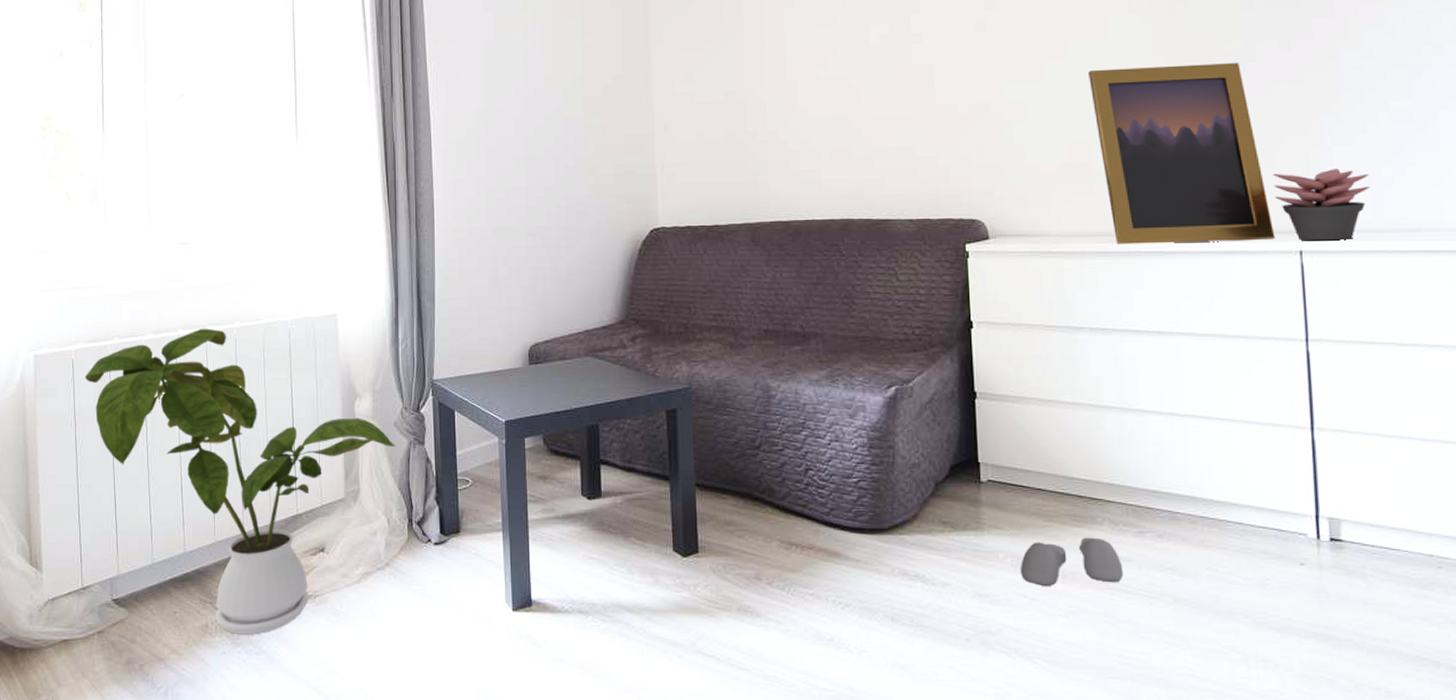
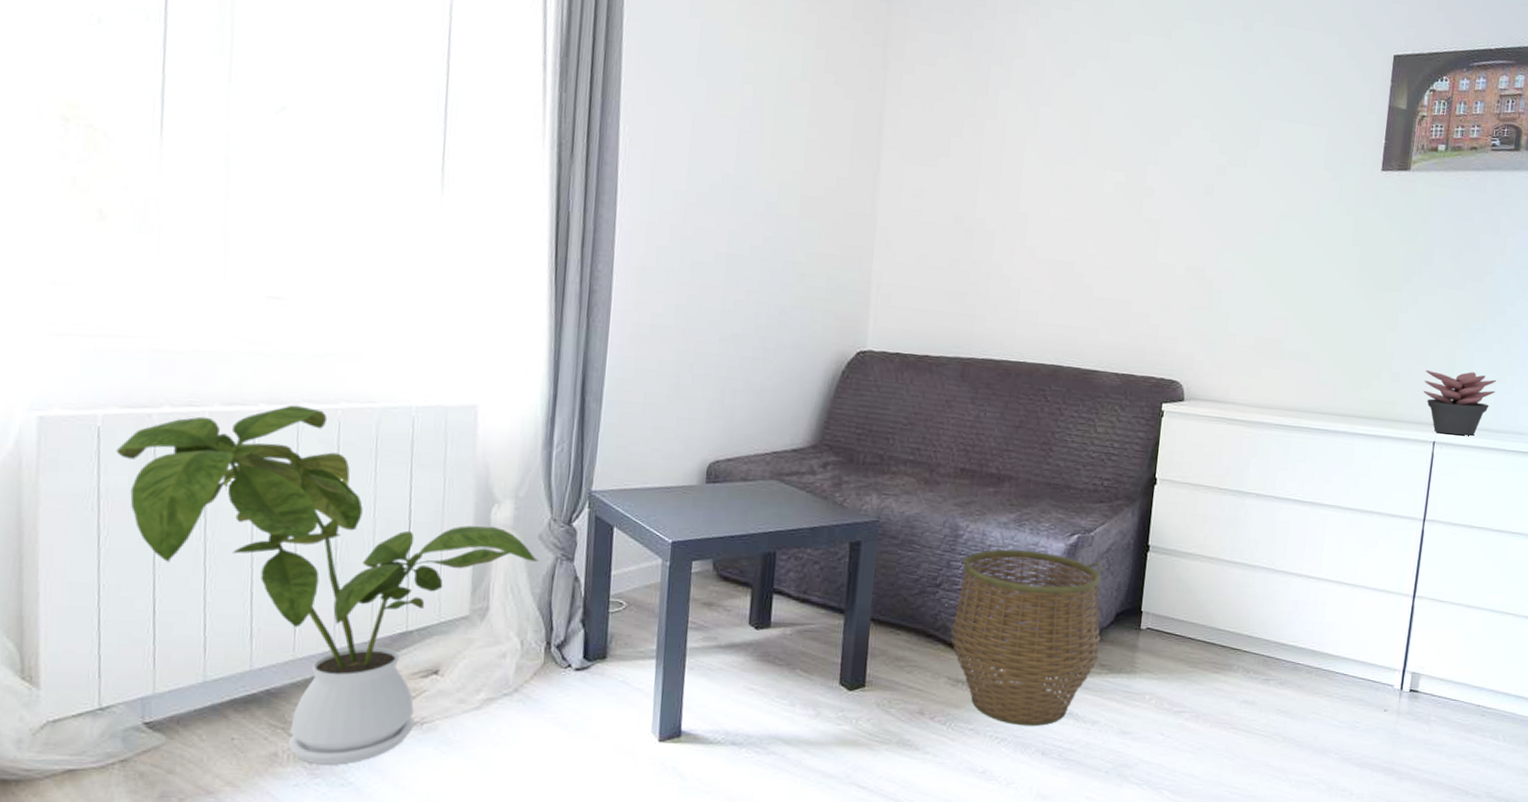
basket: none [777,407,938,589] -> present [951,549,1102,726]
slippers: present [1020,537,1124,587] -> none [1161,682,1247,726]
picture frame: present [1088,63,1275,244] -> none [1291,250,1419,429]

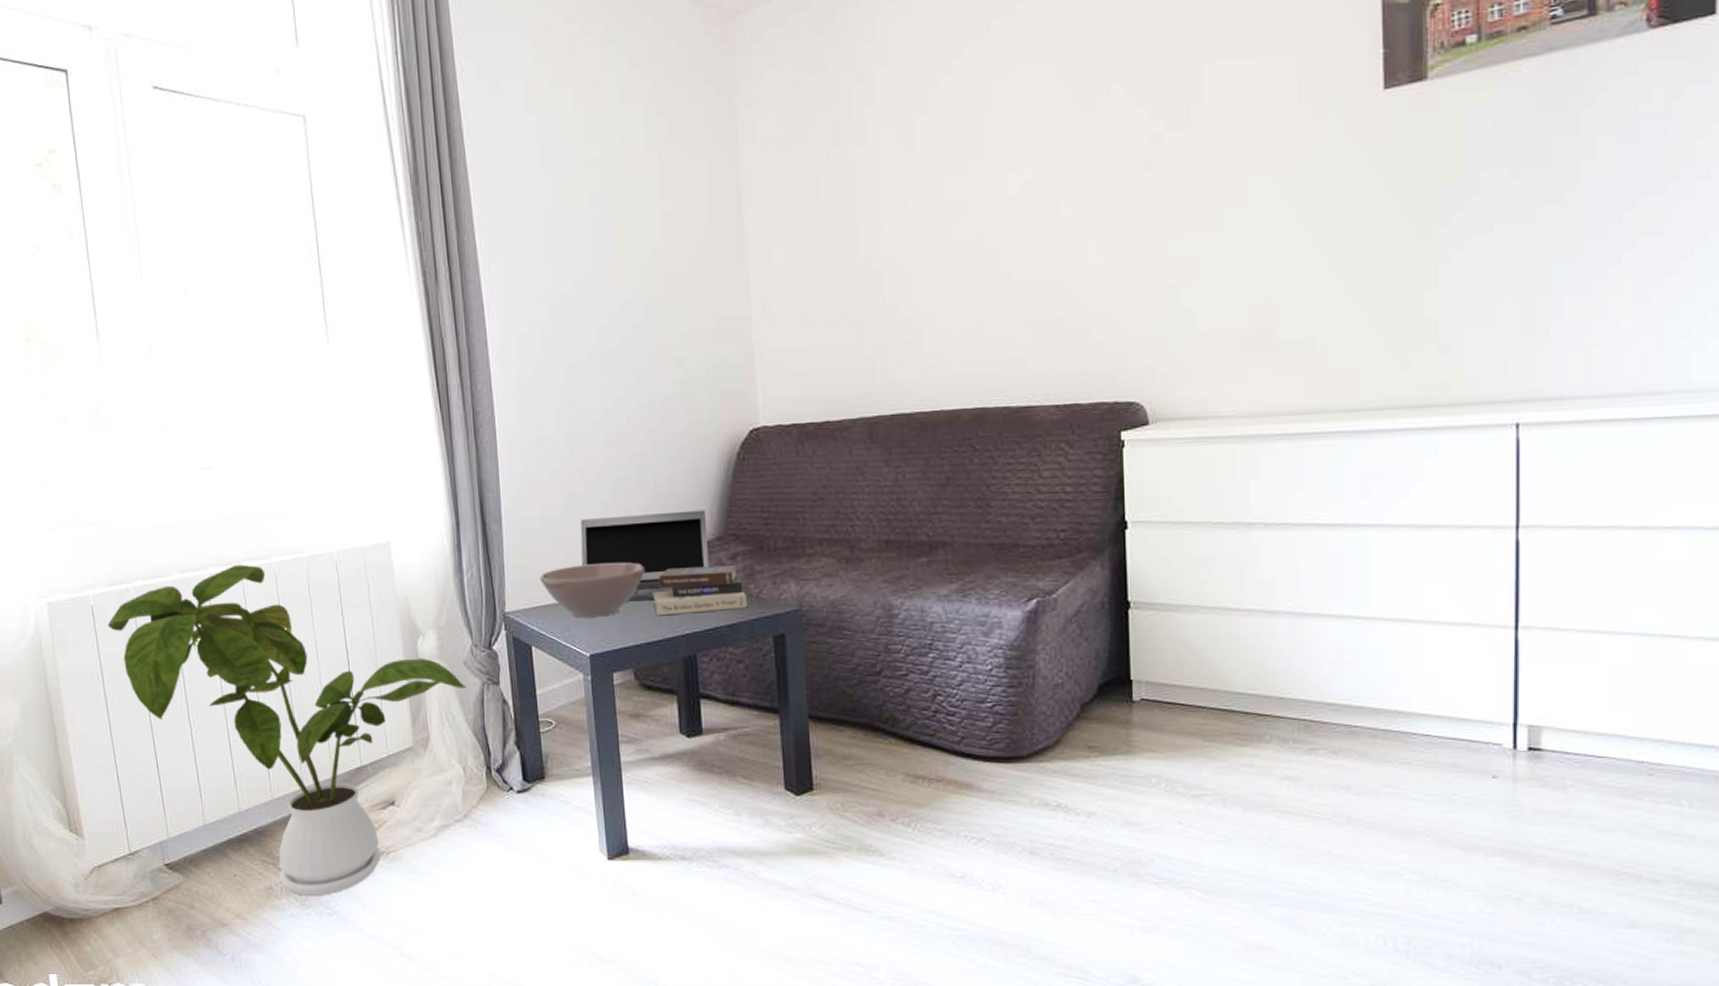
bowl: none [632,454,740,507] -> present [539,562,646,618]
laptop: none [678,410,805,496] -> present [580,510,710,602]
books: none [742,468,831,514] -> present [653,565,747,616]
basket: present [951,549,1102,726] -> none [901,623,1083,822]
succulent plant: present [1424,369,1497,437] -> none [1490,323,1606,412]

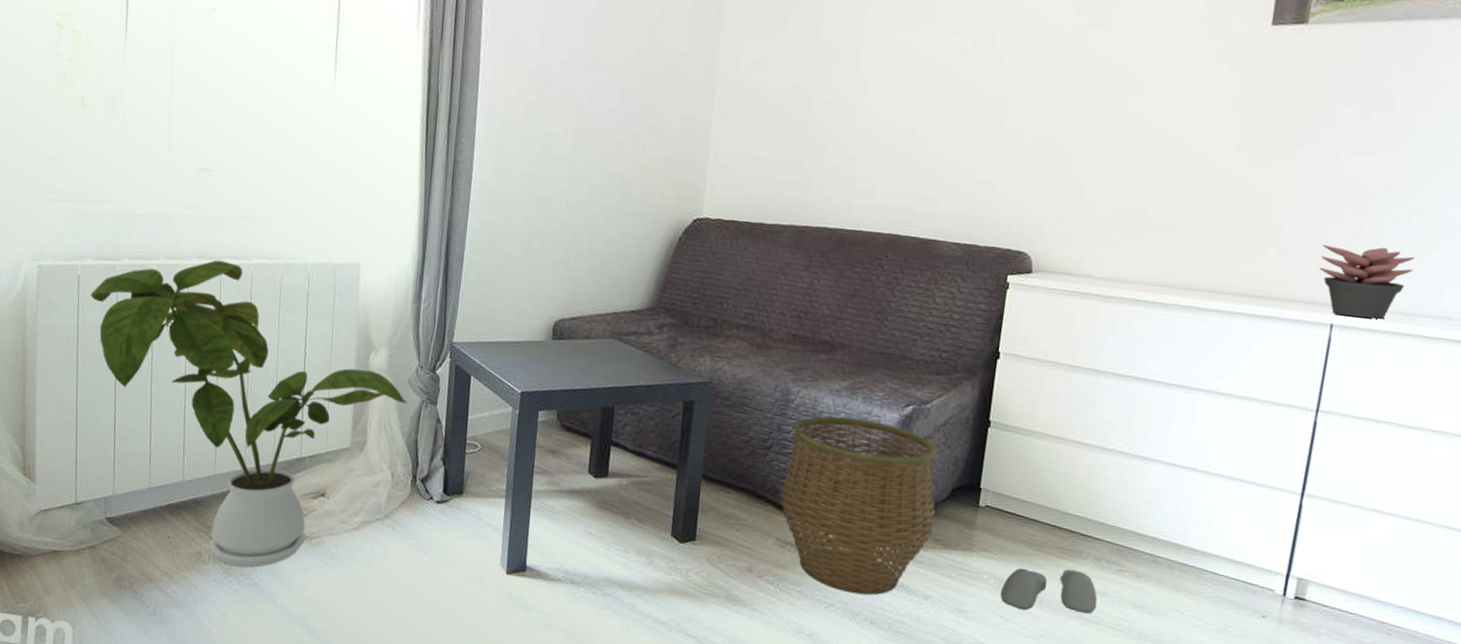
bowl: present [539,562,646,618] -> none [487,311,583,361]
laptop: present [580,510,710,602] -> none [528,272,643,352]
books: present [653,565,747,616] -> none [584,327,667,374]
basket: none [901,623,1083,822] -> present [780,416,938,595]
slippers: none [1175,757,1292,812] -> present [1000,568,1097,614]
succulent plant: none [1490,323,1606,412] -> present [1320,244,1416,320]

